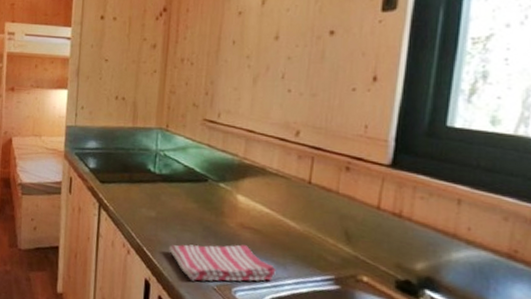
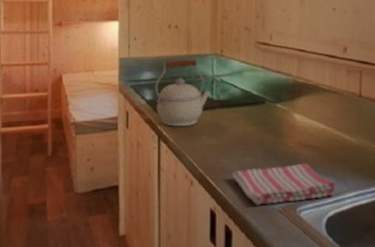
kettle: none [98,131,152,198] -> present [154,59,209,127]

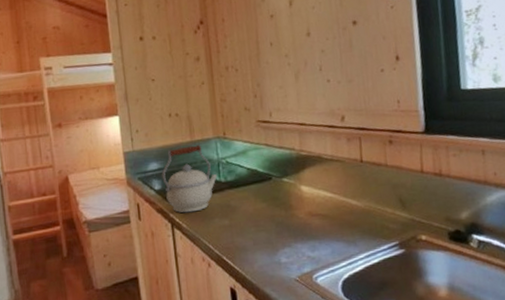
dish towel: present [231,163,337,206] -> none [246,232,349,278]

